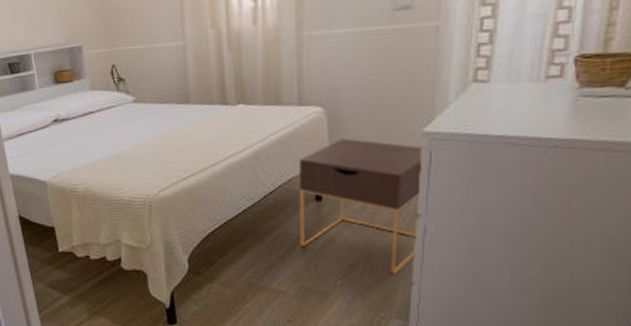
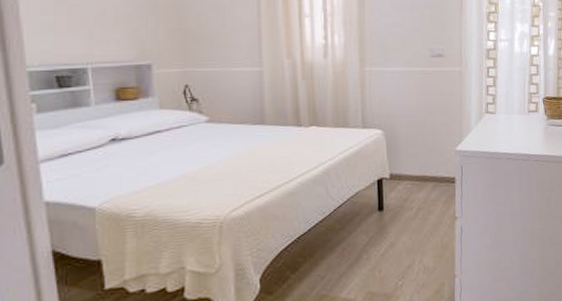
nightstand: present [299,138,424,274] -> none [364,156,458,270]

